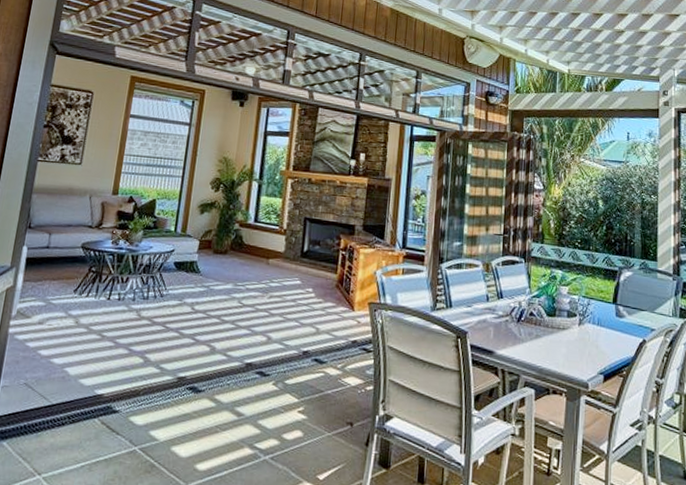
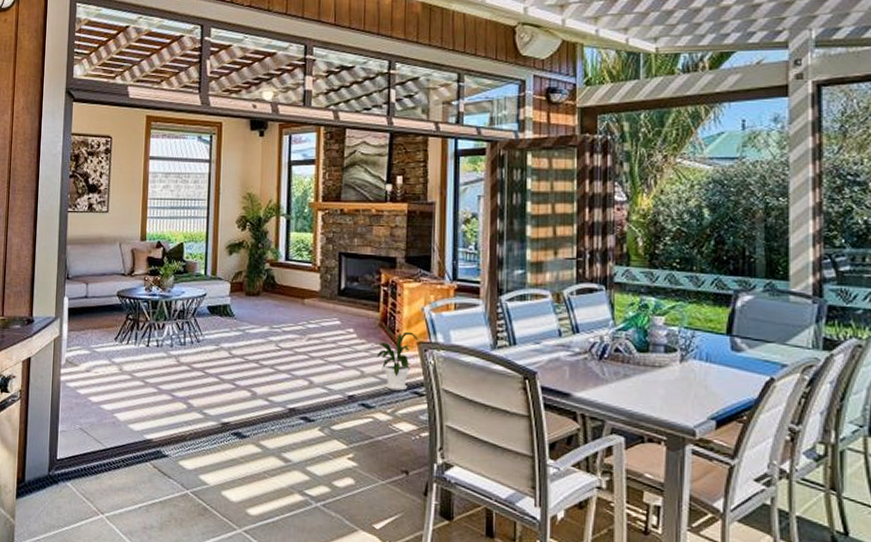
house plant: none [325,285,370,347] -> present [369,324,419,391]

